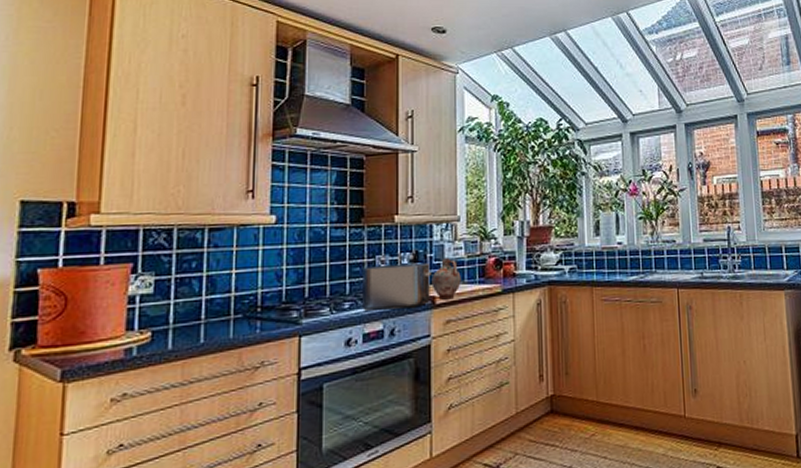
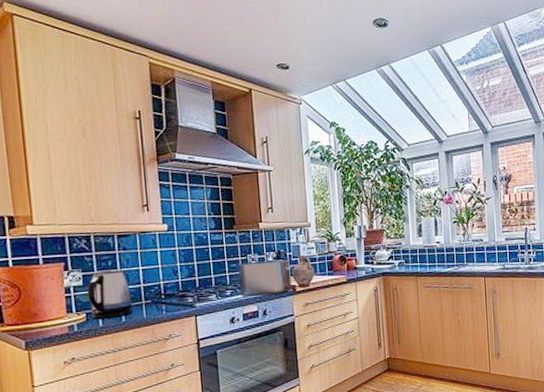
kettle: none [158,272,217,340] -> present [87,269,134,320]

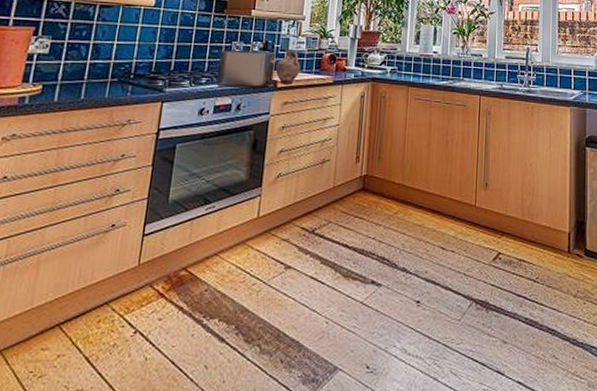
kettle: present [87,269,134,320] -> none [48,40,99,94]

